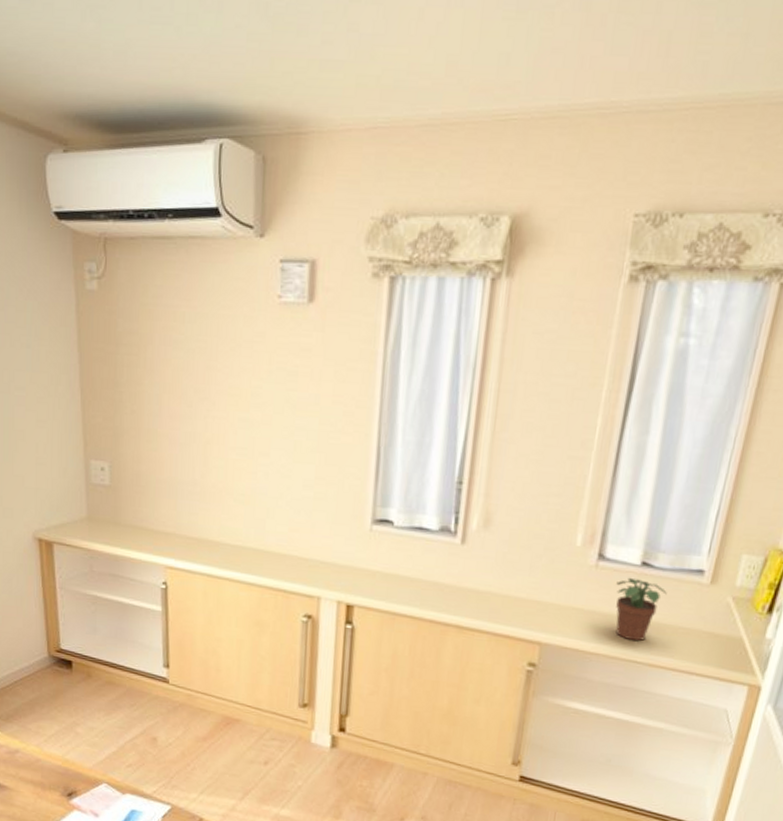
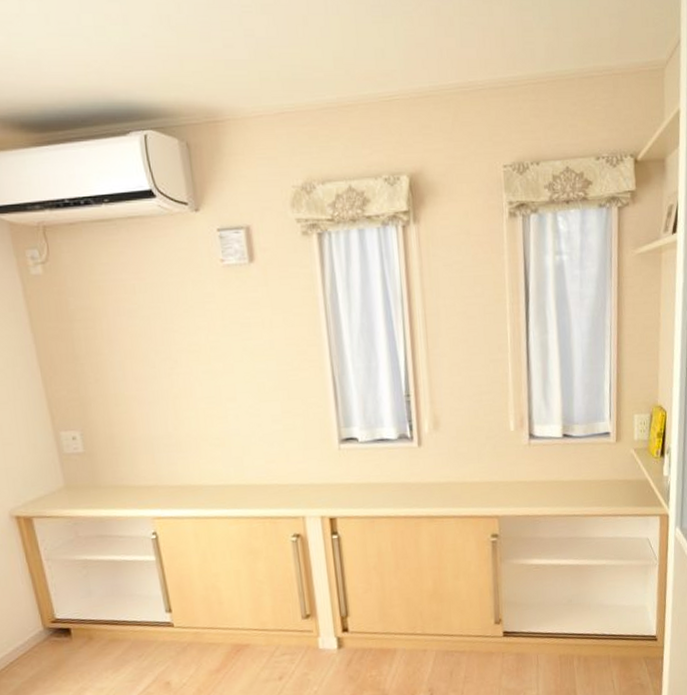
potted plant: present [615,577,667,642] -> none [547,448,586,499]

